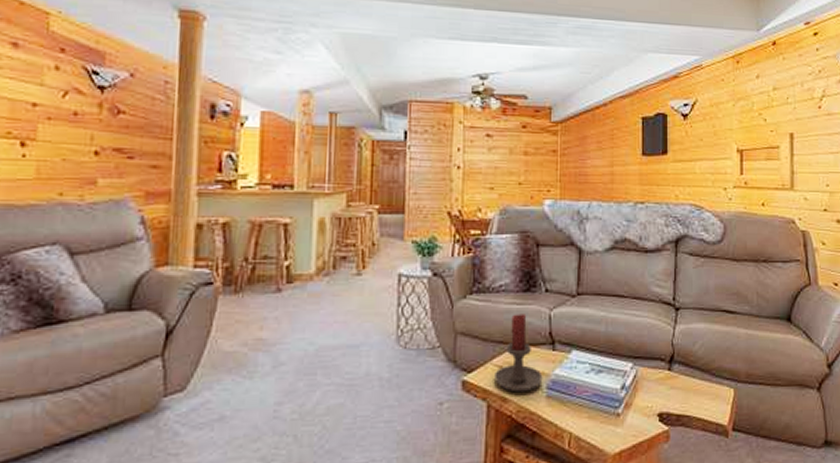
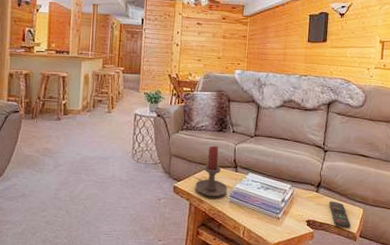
remote control: none [687,381,720,421] -> present [329,201,351,229]

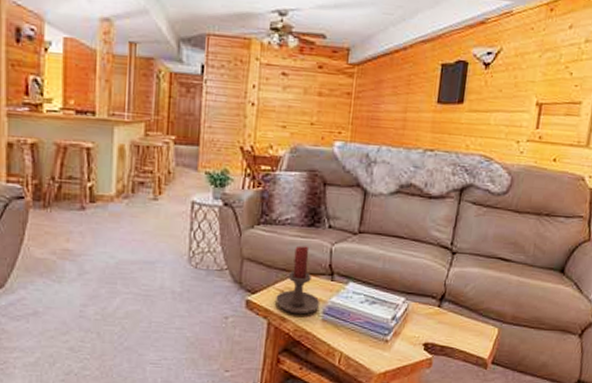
remote control: present [329,201,351,229] -> none [454,318,482,354]

